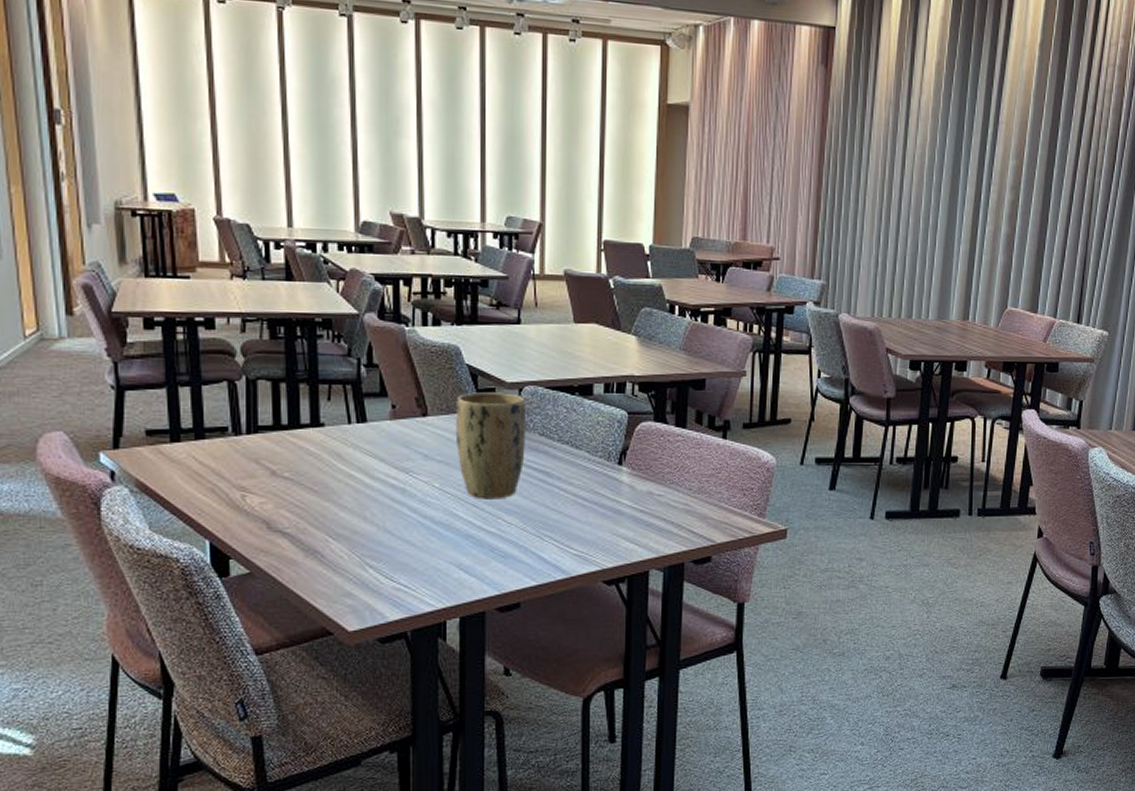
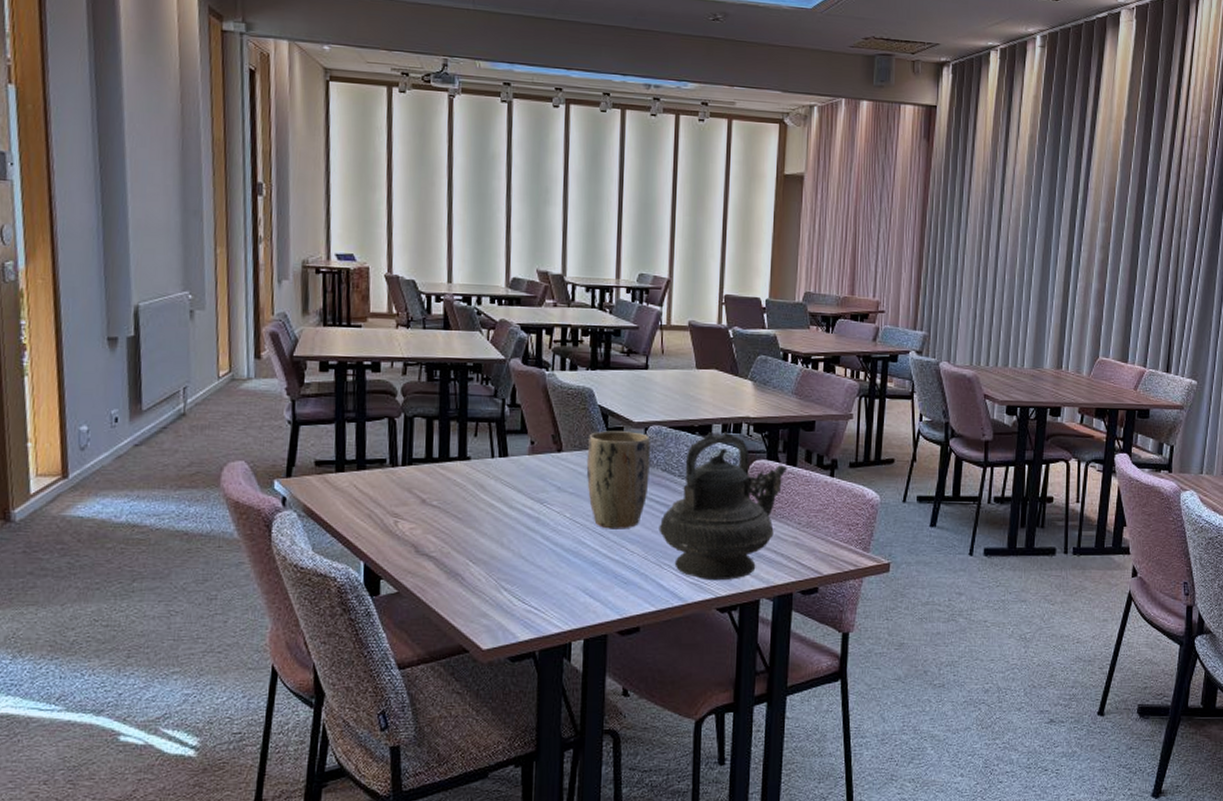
teapot: none [538,392,677,552] -> present [659,432,788,581]

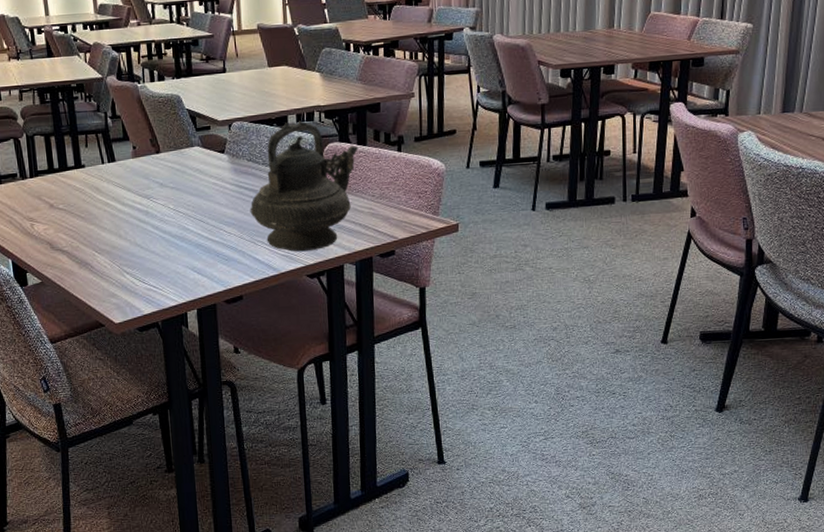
plant pot: present [586,431,651,529] -> none [180,129,238,216]

